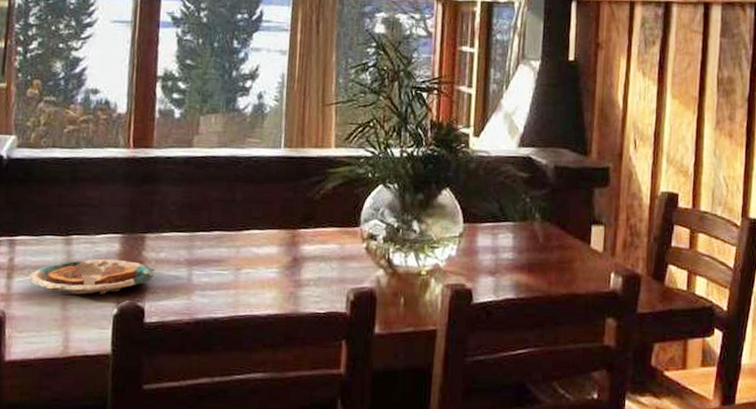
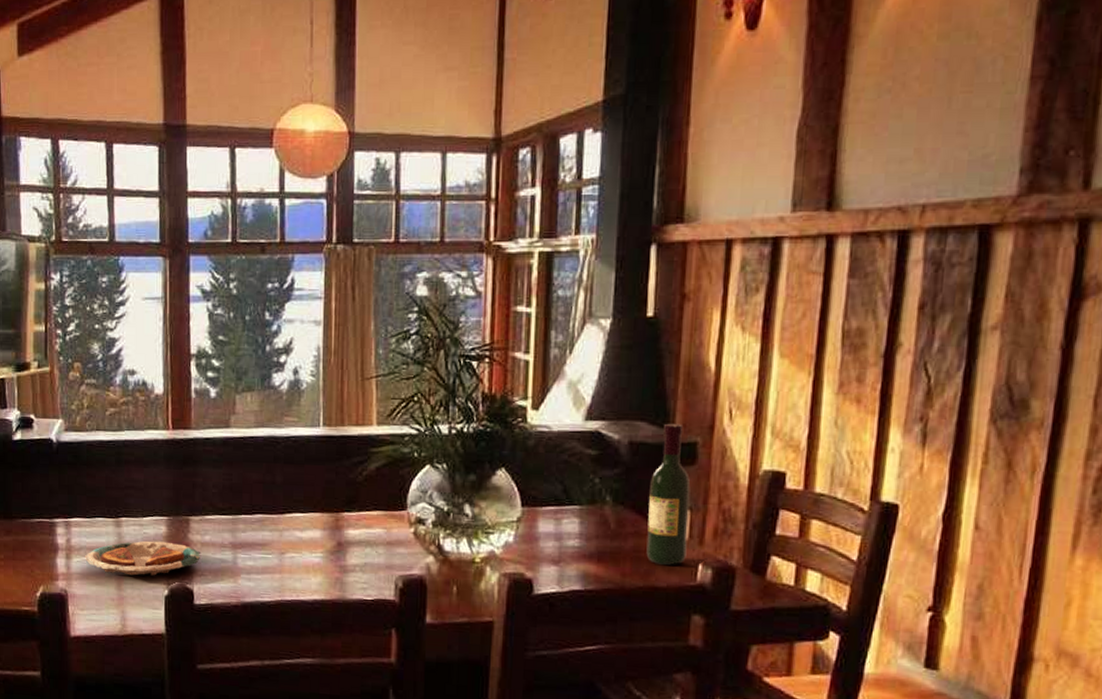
wine bottle: none [569,151,604,274] -> present [646,423,691,565]

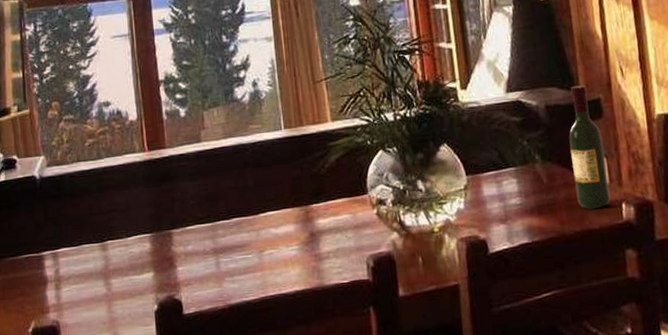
plate: present [84,540,200,576] -> none [73,257,185,297]

